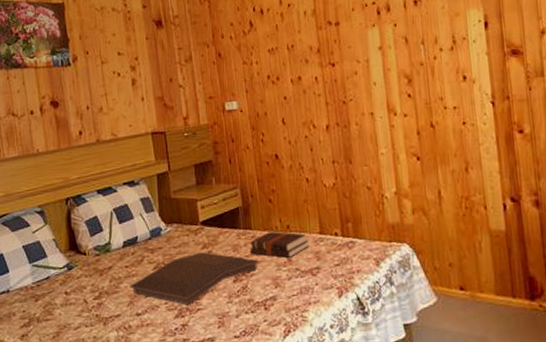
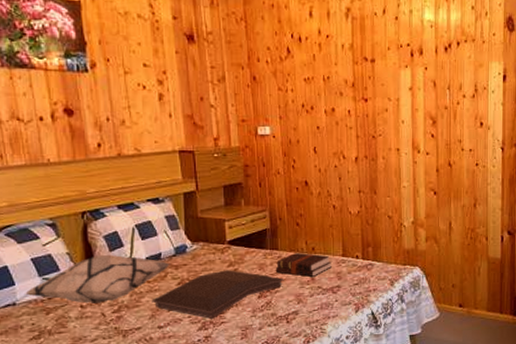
decorative pillow: none [17,240,146,290] -> present [25,255,170,304]

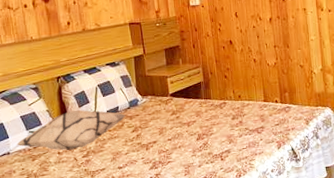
serving tray: present [151,270,284,319] -> none [112,117,217,159]
hardback book: present [275,252,331,277] -> none [209,100,255,120]

